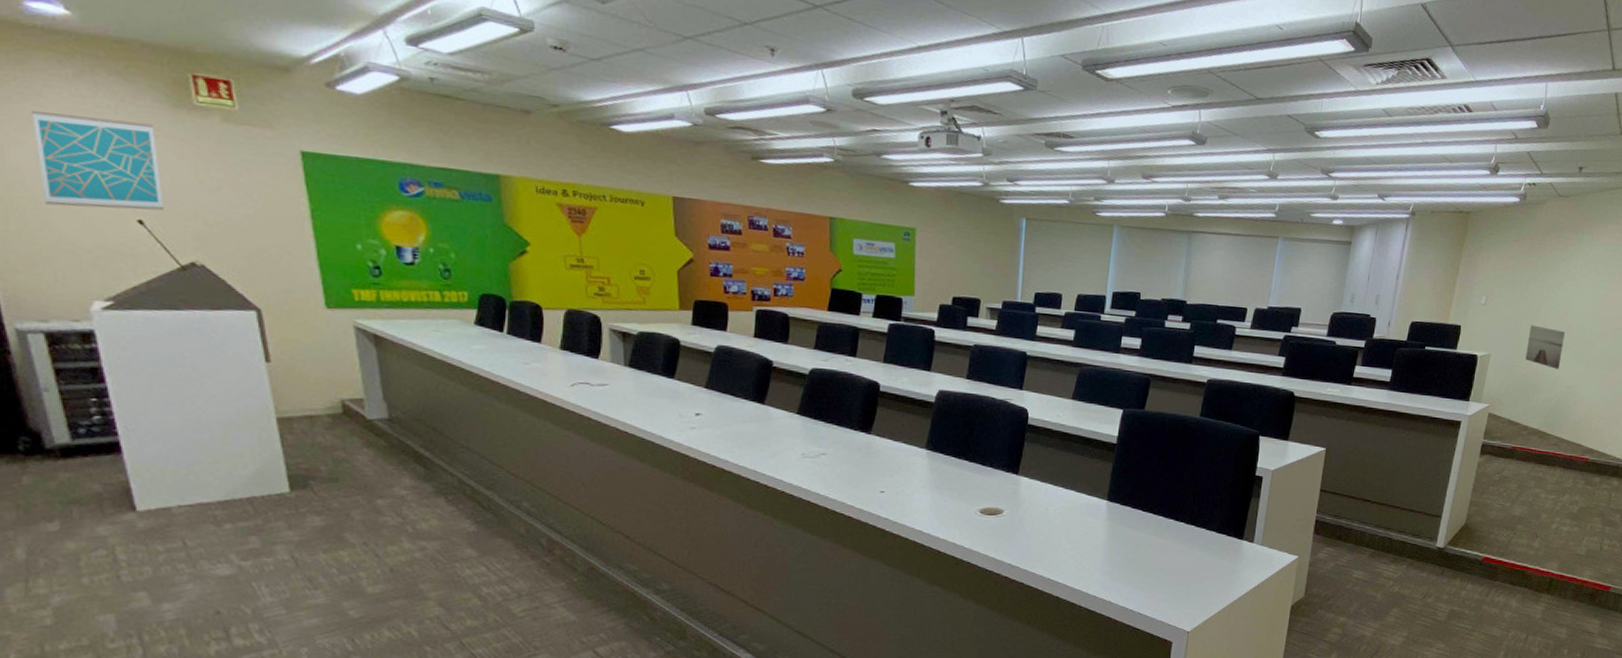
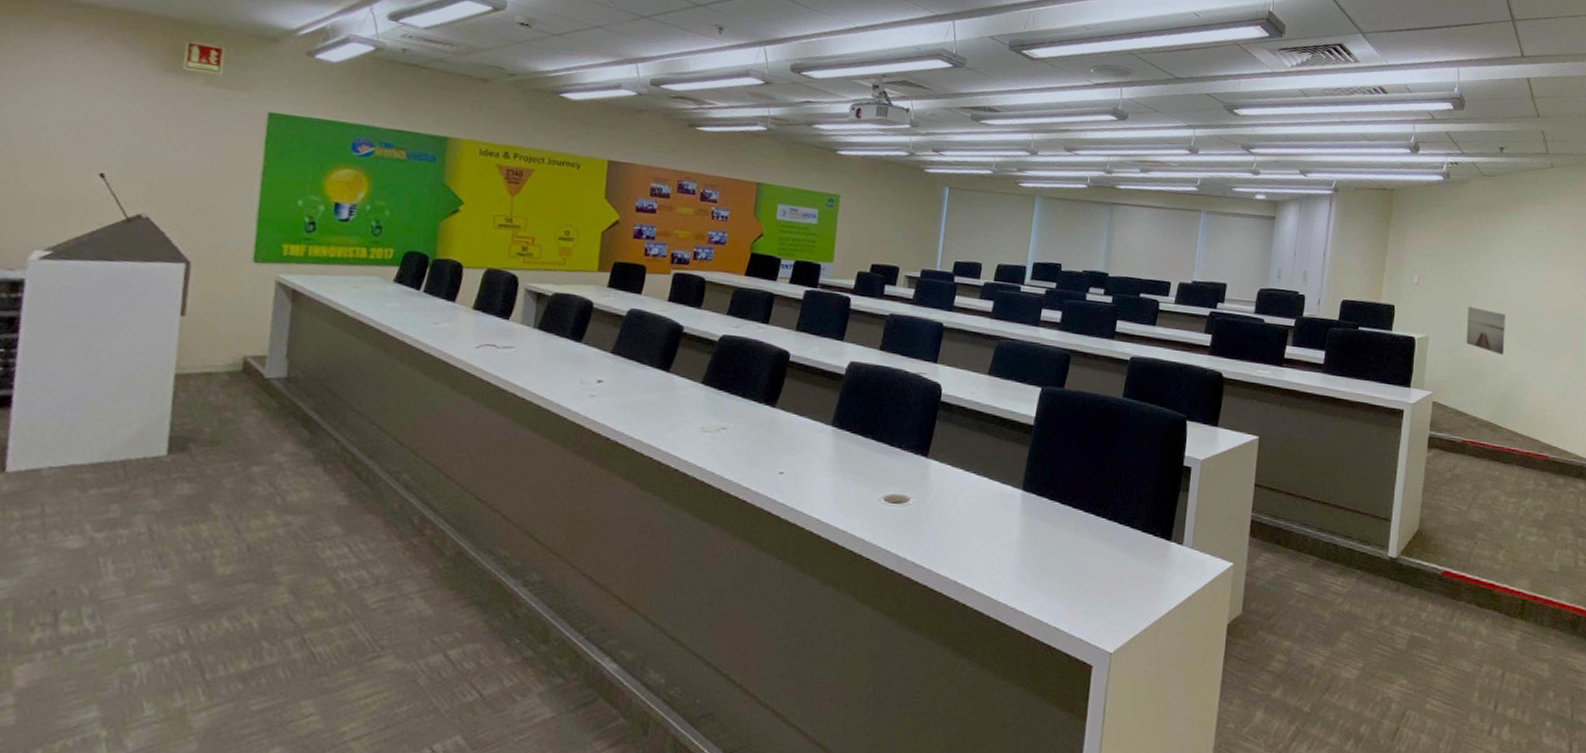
wall art: present [32,111,163,211] -> none [19,73,141,165]

